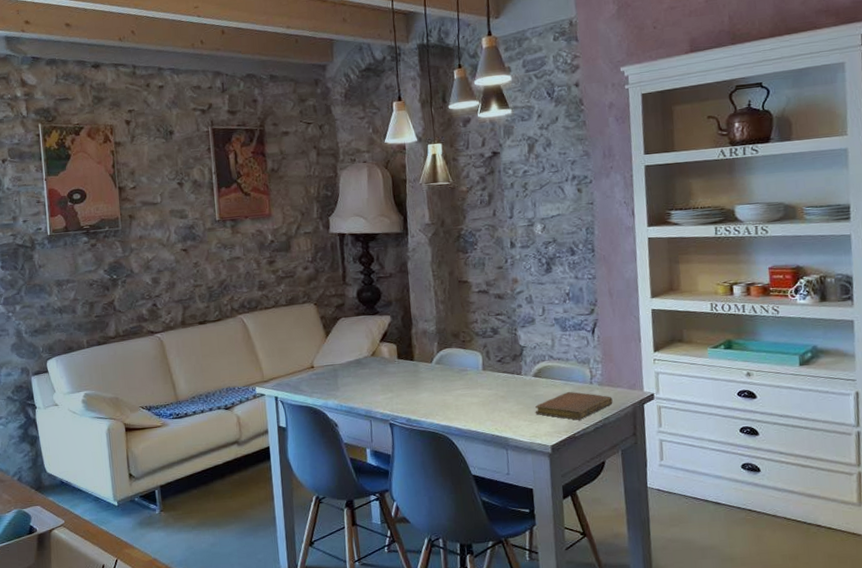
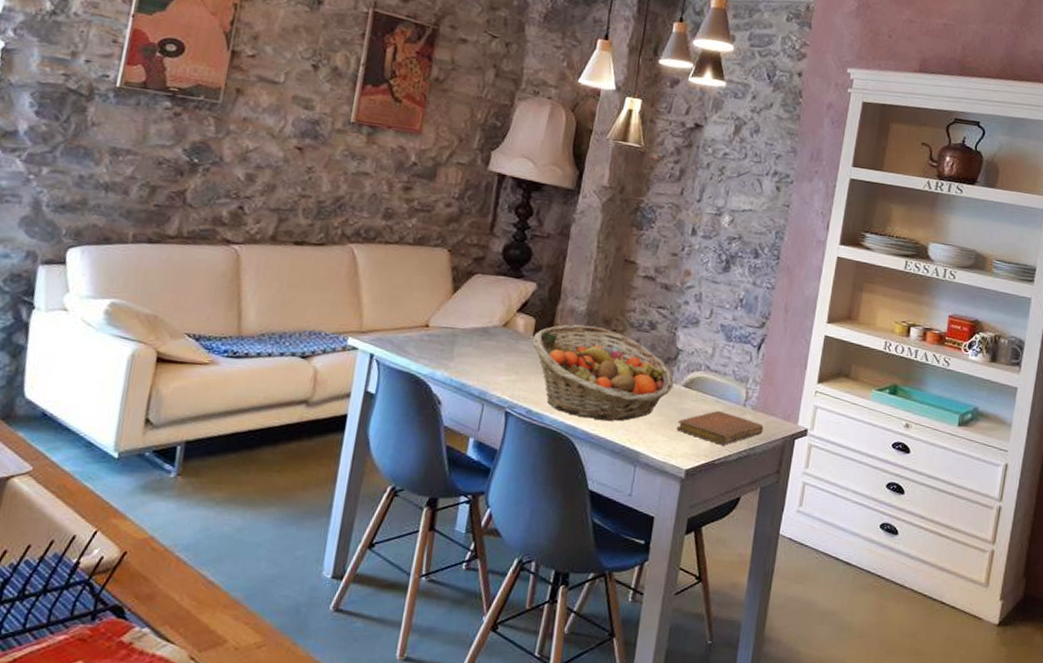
fruit basket: none [398,341,525,418] -> present [532,324,674,421]

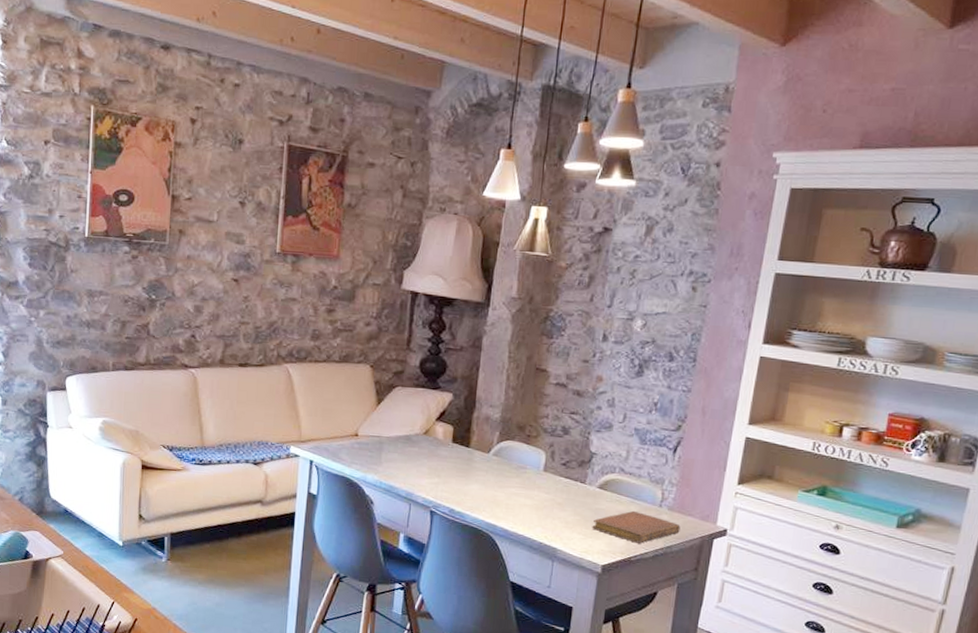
fruit basket: present [532,324,674,421] -> none [452,431,589,520]

